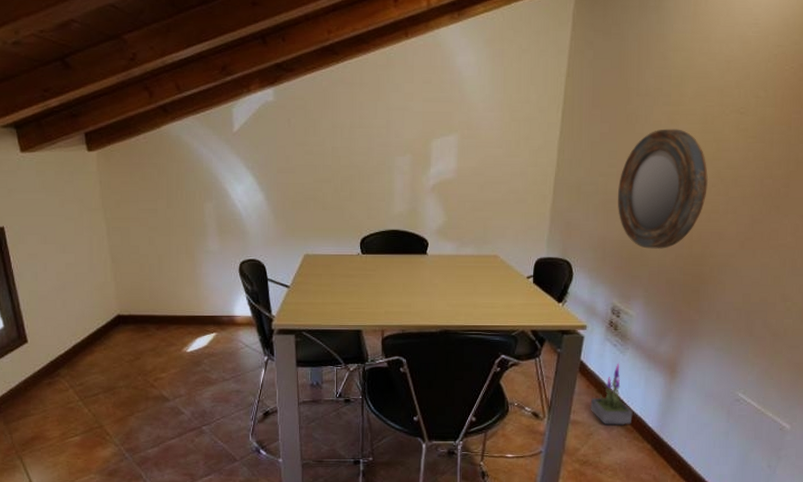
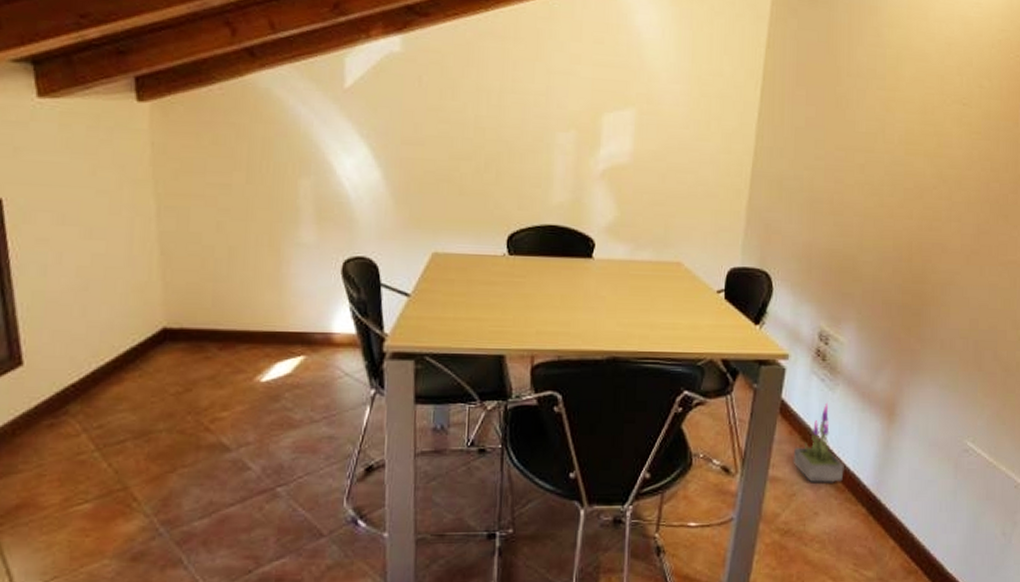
home mirror: present [617,129,708,249] -> none [825,117,928,261]

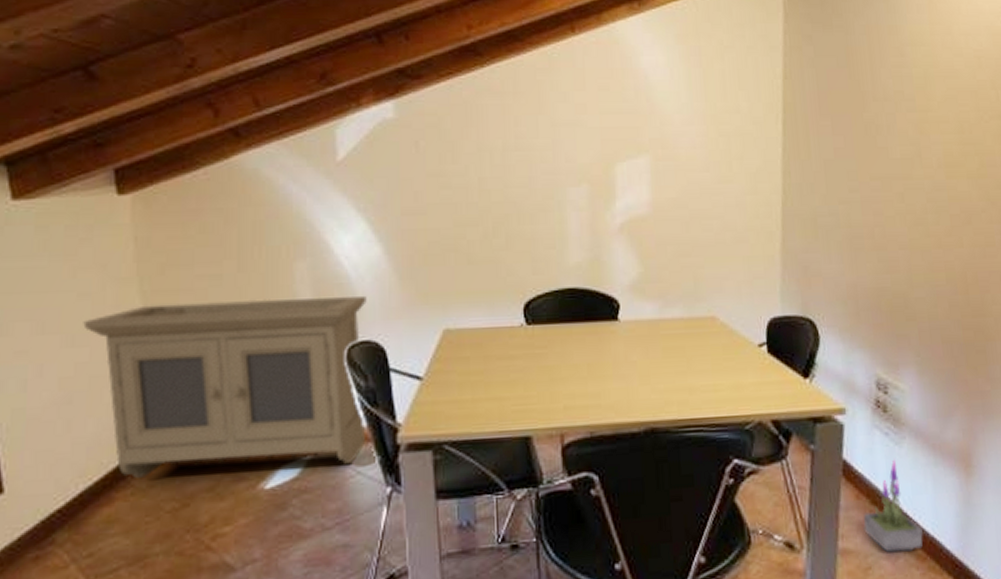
storage cabinet: none [100,207,364,367] -> present [83,296,367,478]

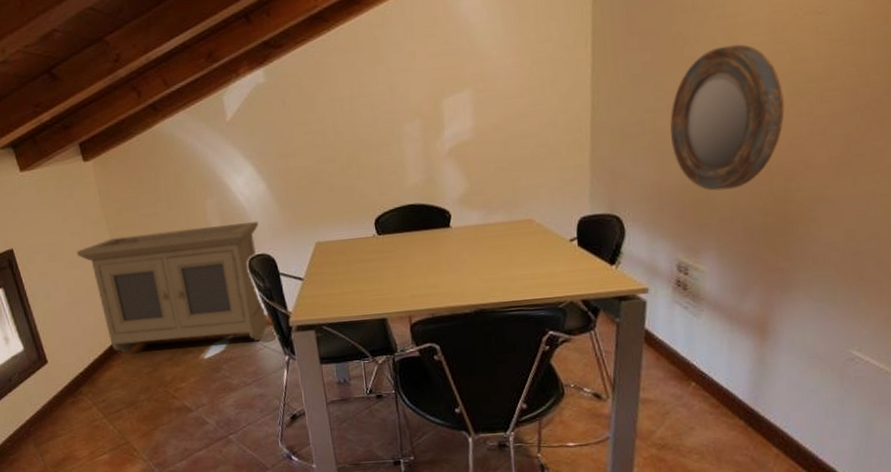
potted plant: present [863,459,923,553] -> none [662,328,717,402]
home mirror: none [864,140,977,298] -> present [670,44,785,191]

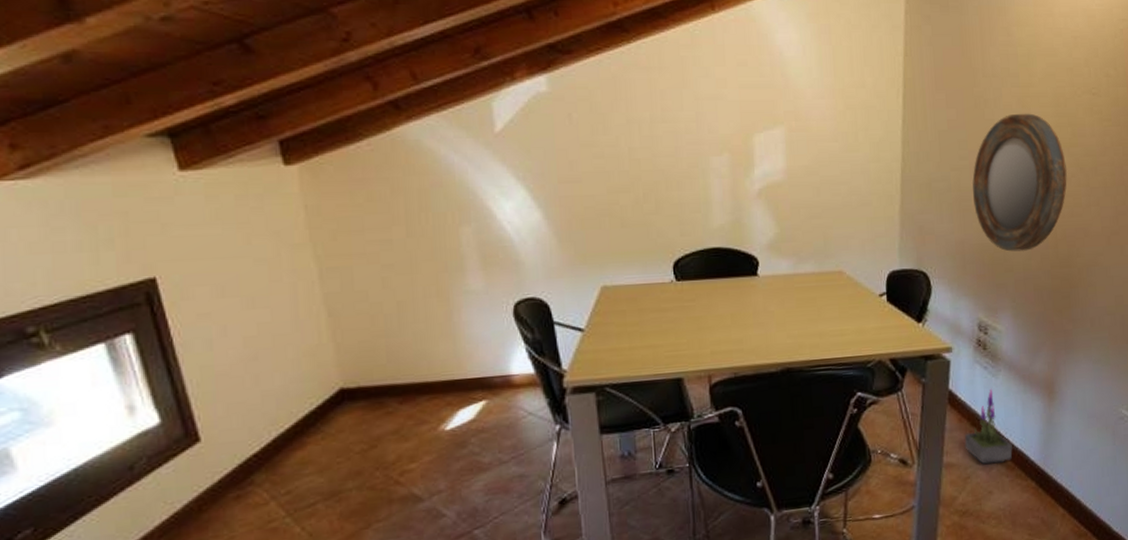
storage cabinet: present [76,222,268,353] -> none [261,258,535,425]
potted plant: none [662,328,717,402] -> present [964,388,1013,465]

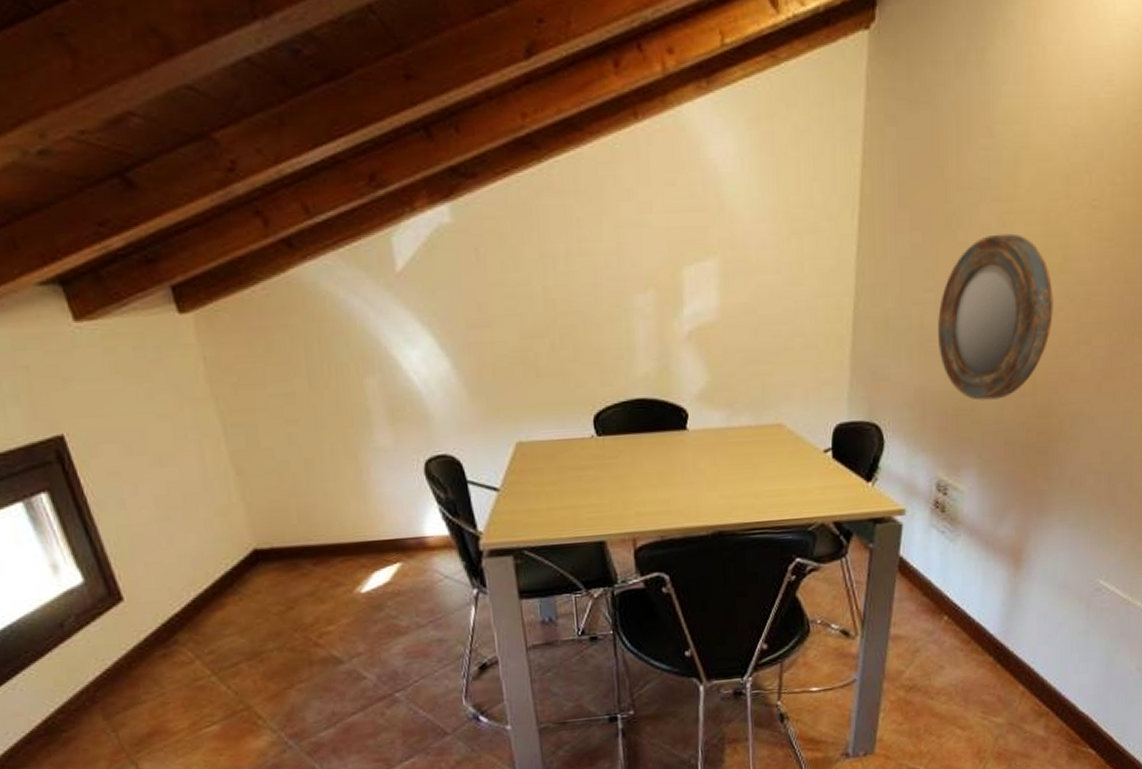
potted plant: present [964,388,1013,465] -> none [914,555,969,638]

